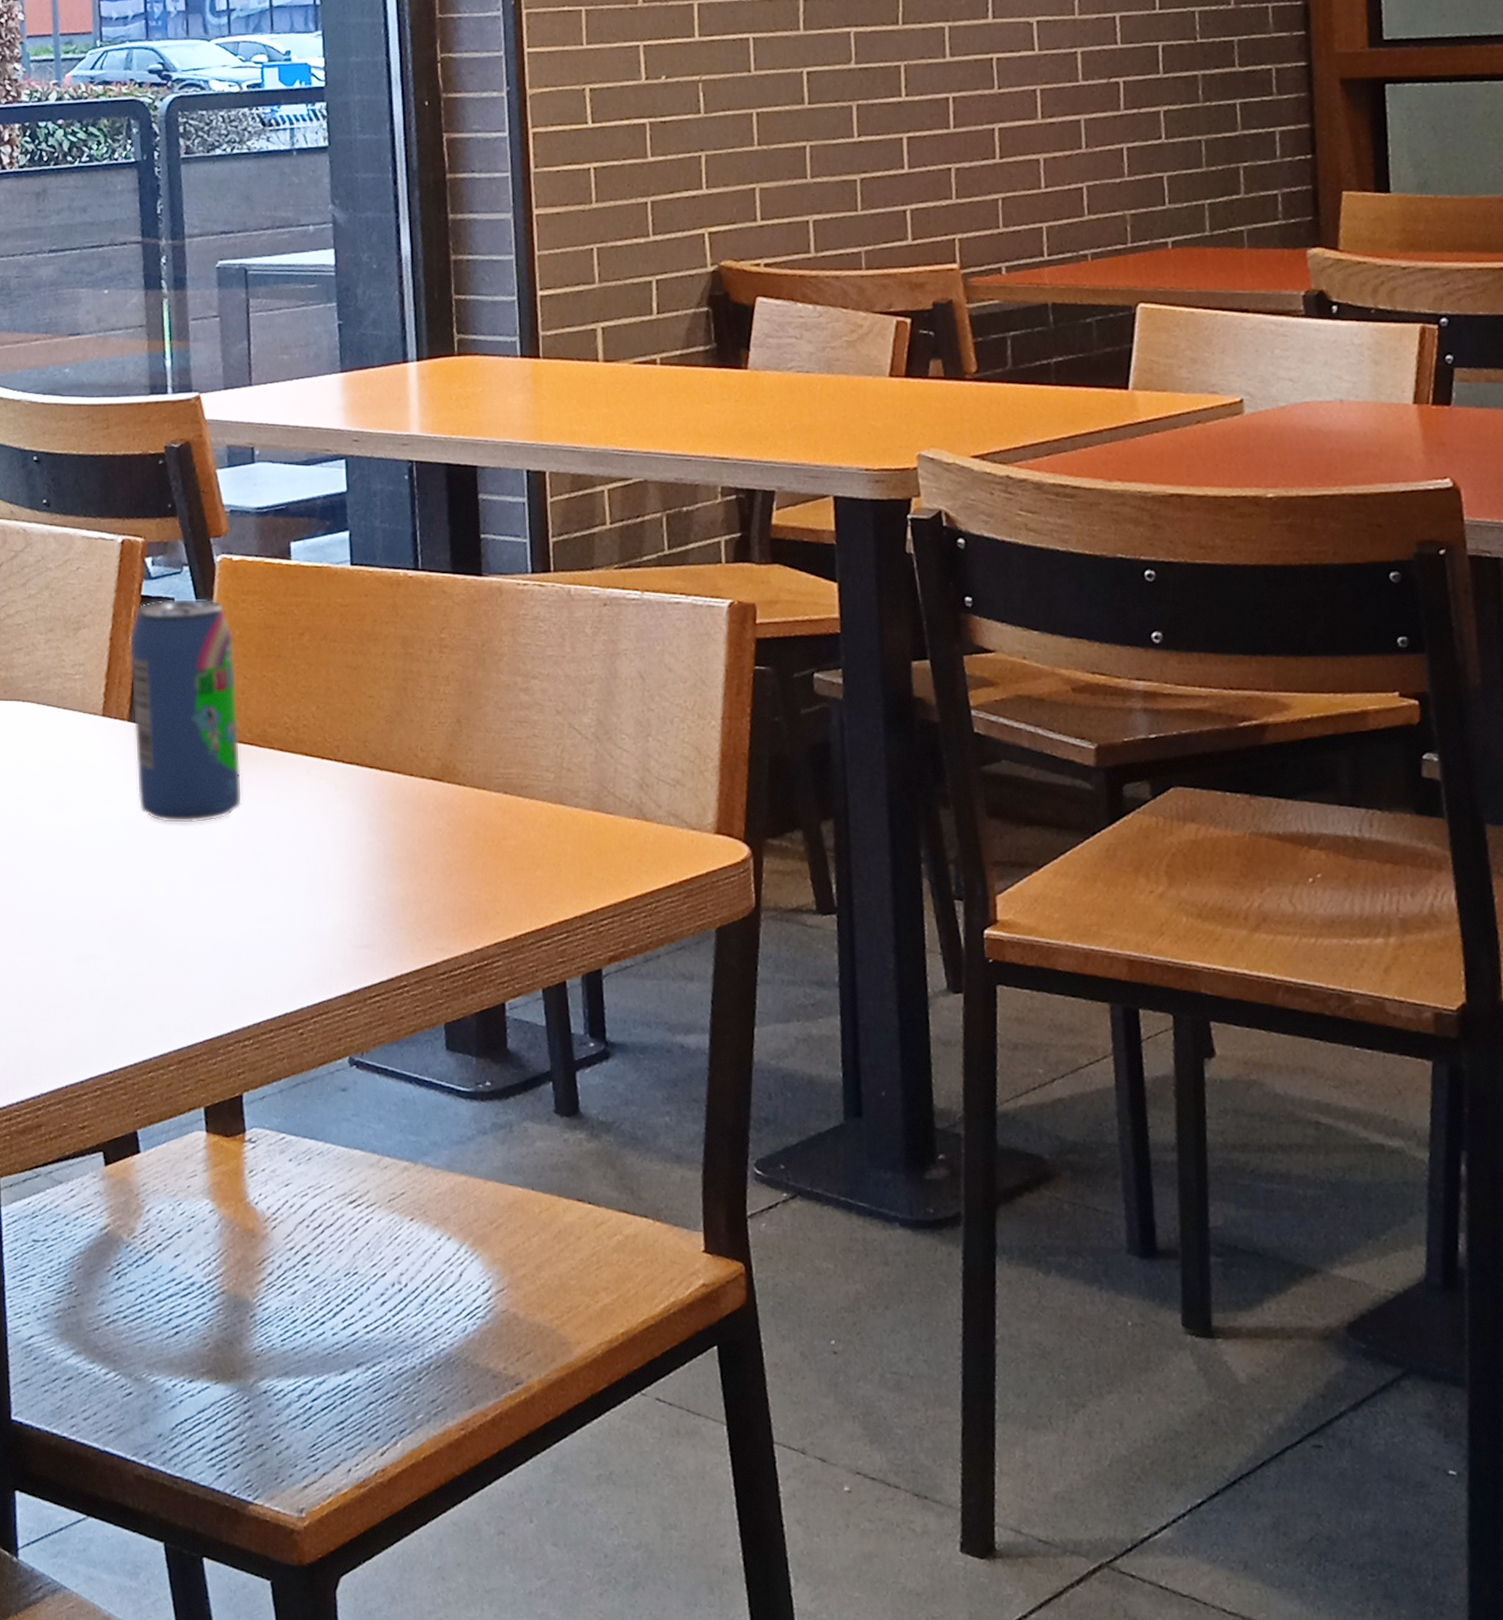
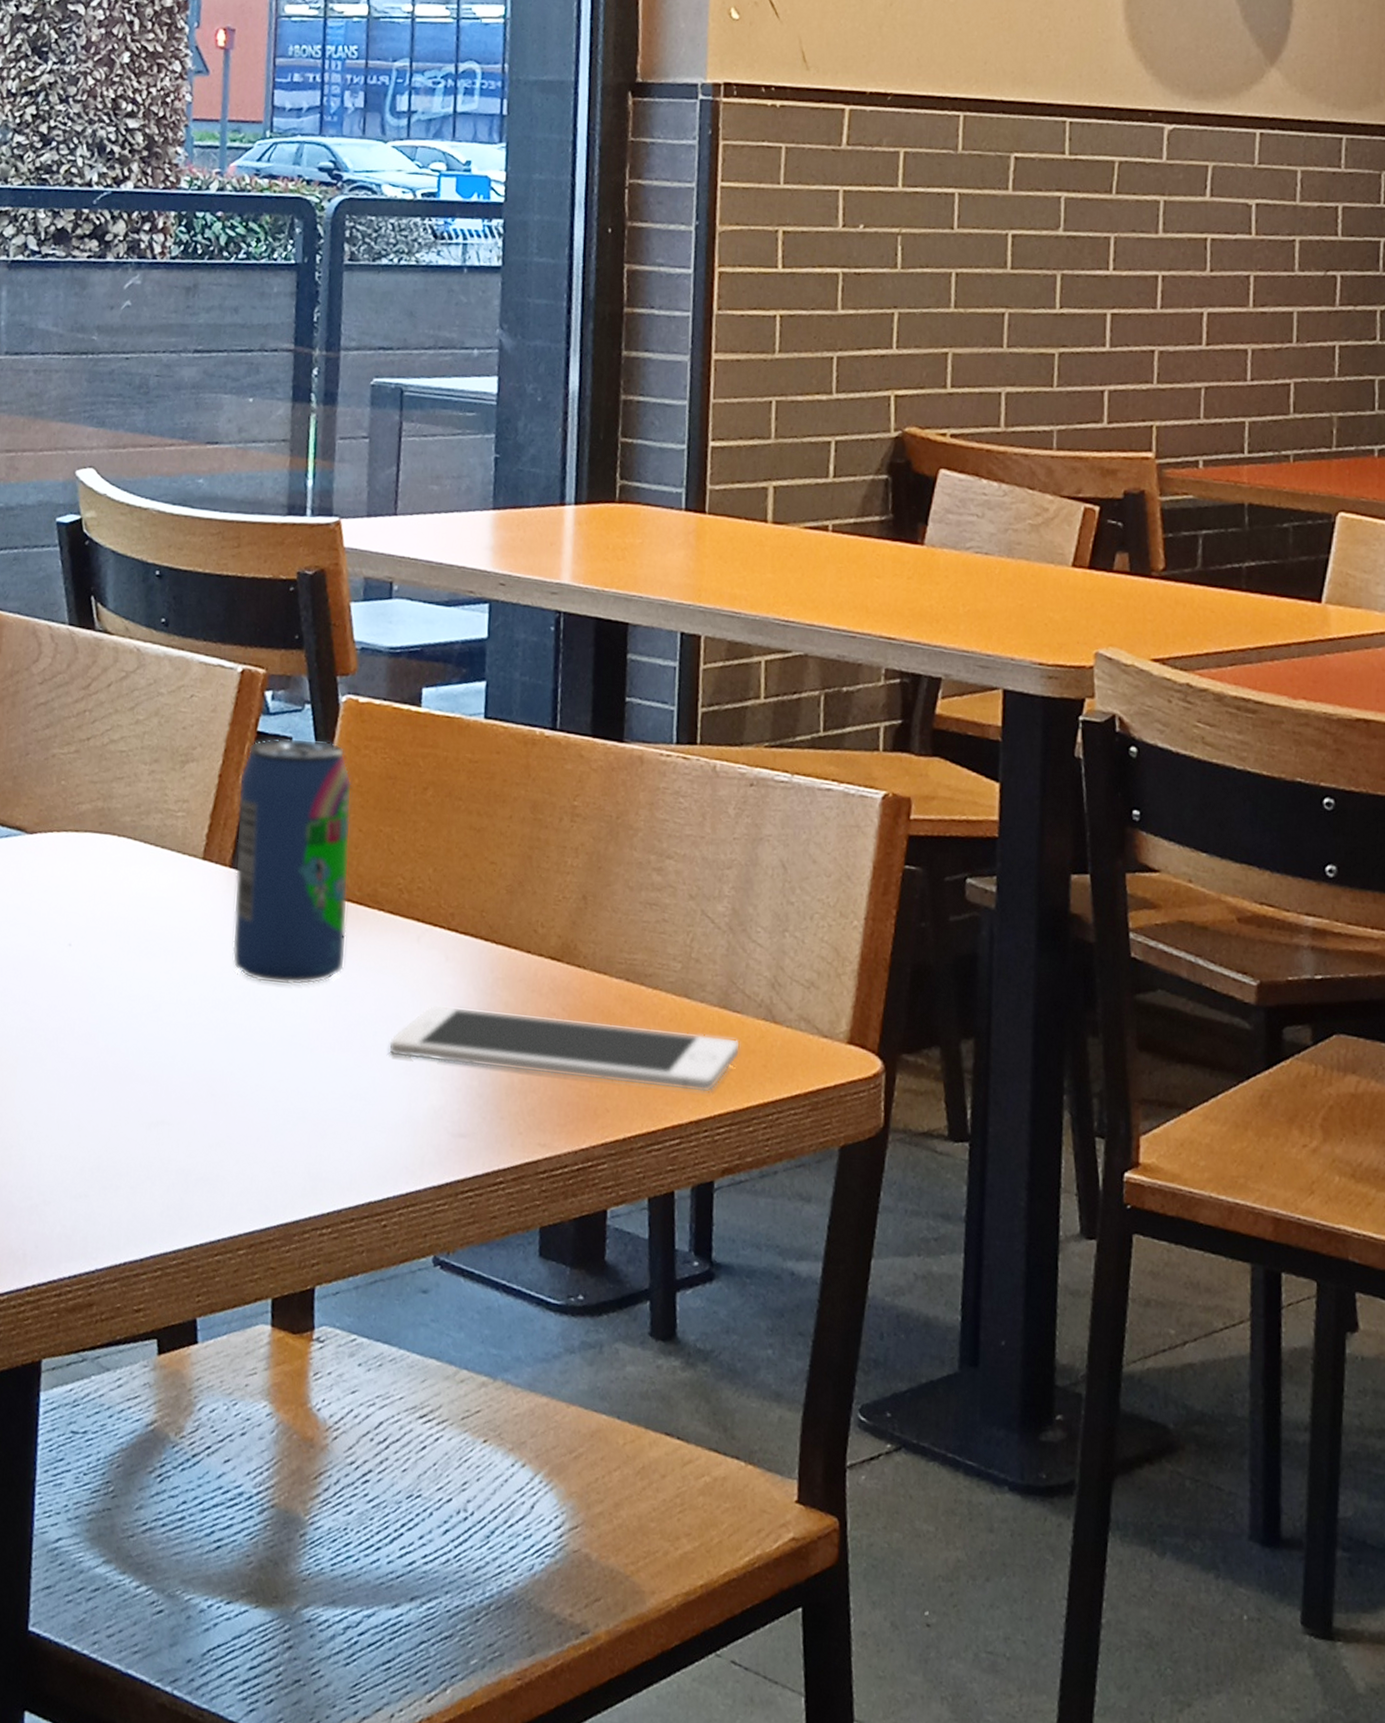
cell phone: none [289,829,616,890] -> present [388,1004,741,1094]

